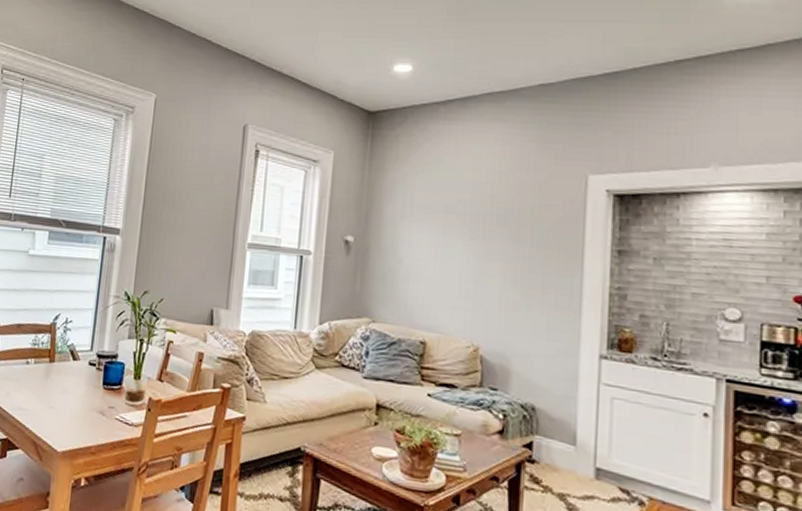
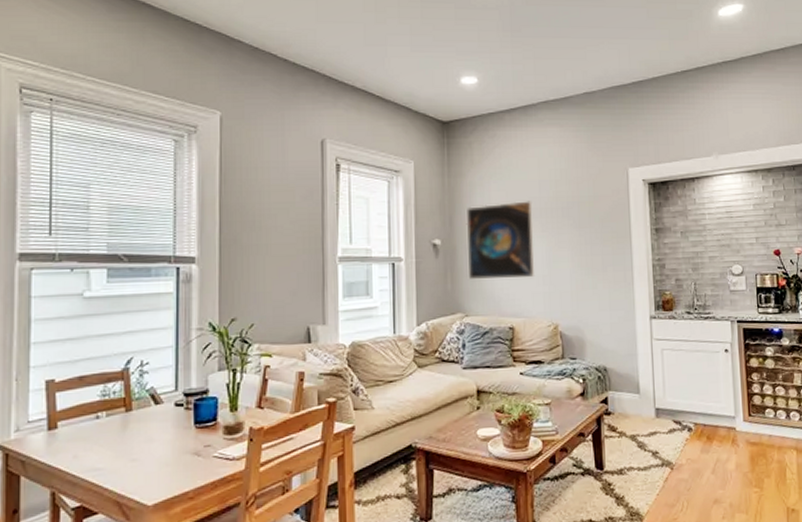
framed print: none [381,203,462,290] -> present [466,201,535,279]

